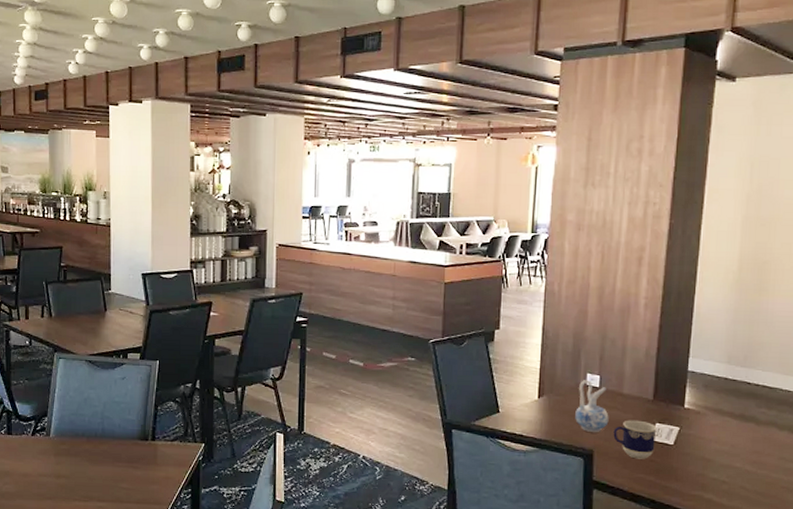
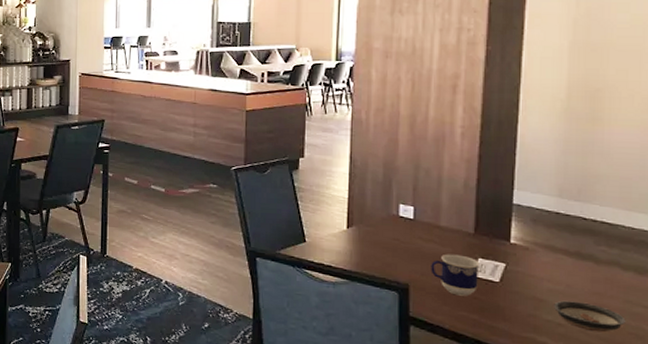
ceramic pitcher: present [575,380,609,432] -> none [388,211,425,266]
saucer: none [720,459,779,488] -> present [554,300,626,333]

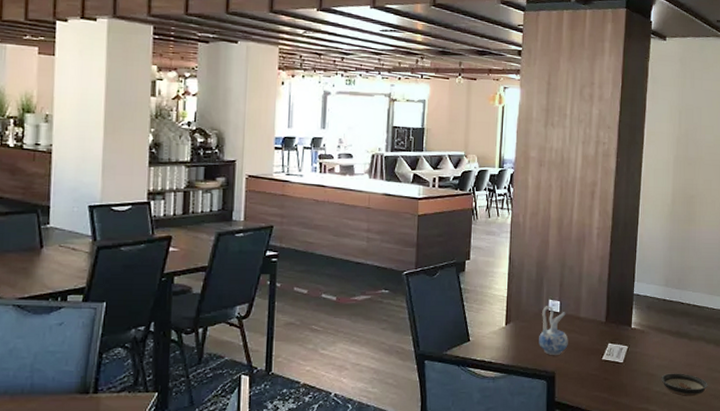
ceramic pitcher: none [388,211,425,266] -> present [539,306,568,355]
cup: present [431,254,480,296] -> none [572,341,609,378]

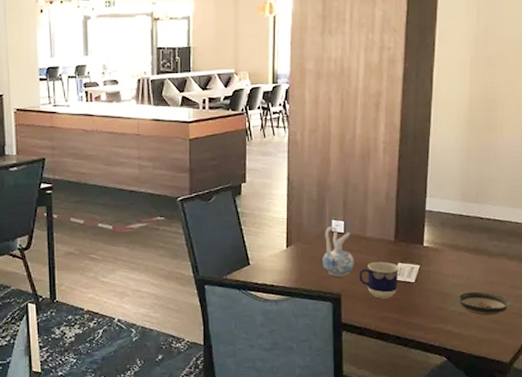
cup: none [572,341,609,378] -> present [359,261,399,299]

